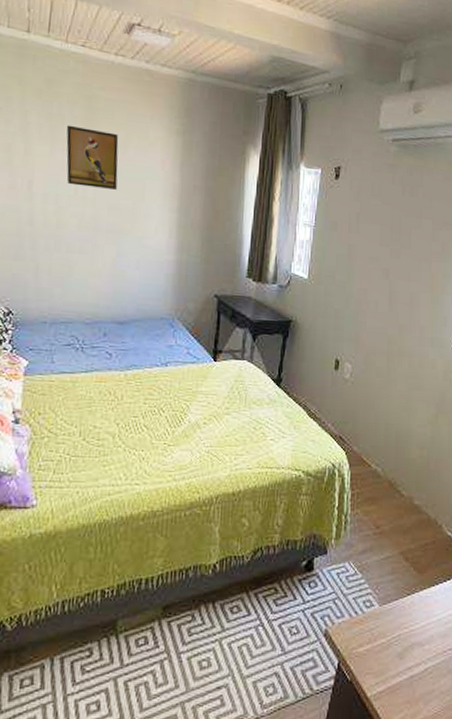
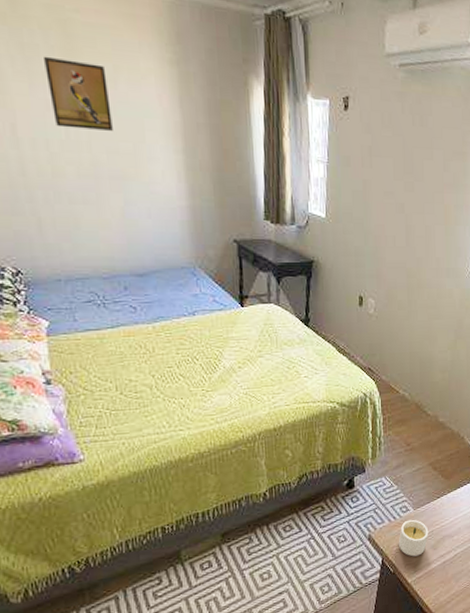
candle: none [358,617,395,664] -> present [398,519,429,557]

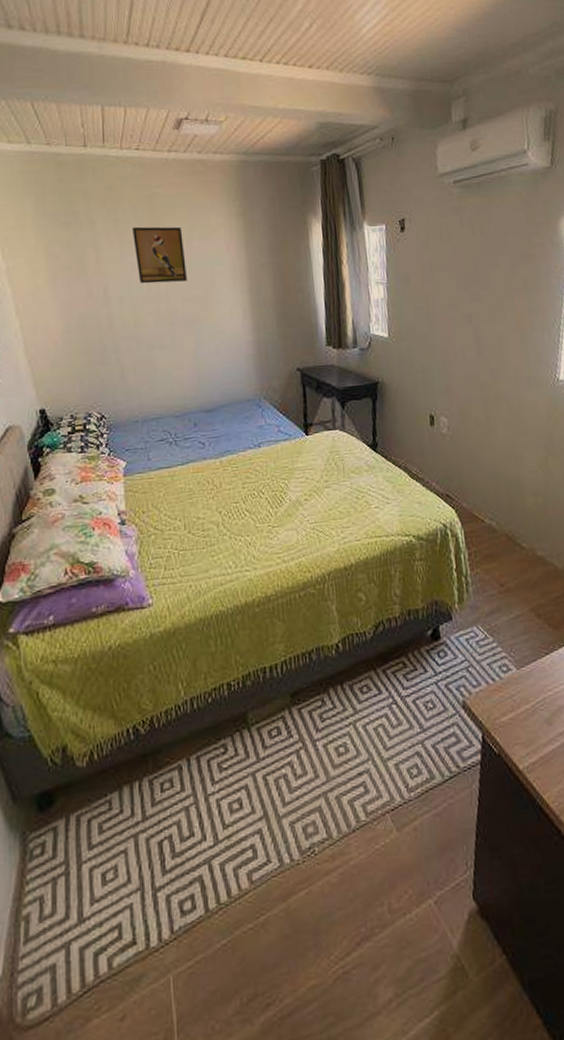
candle: present [398,519,429,557] -> none [500,682,540,734]

